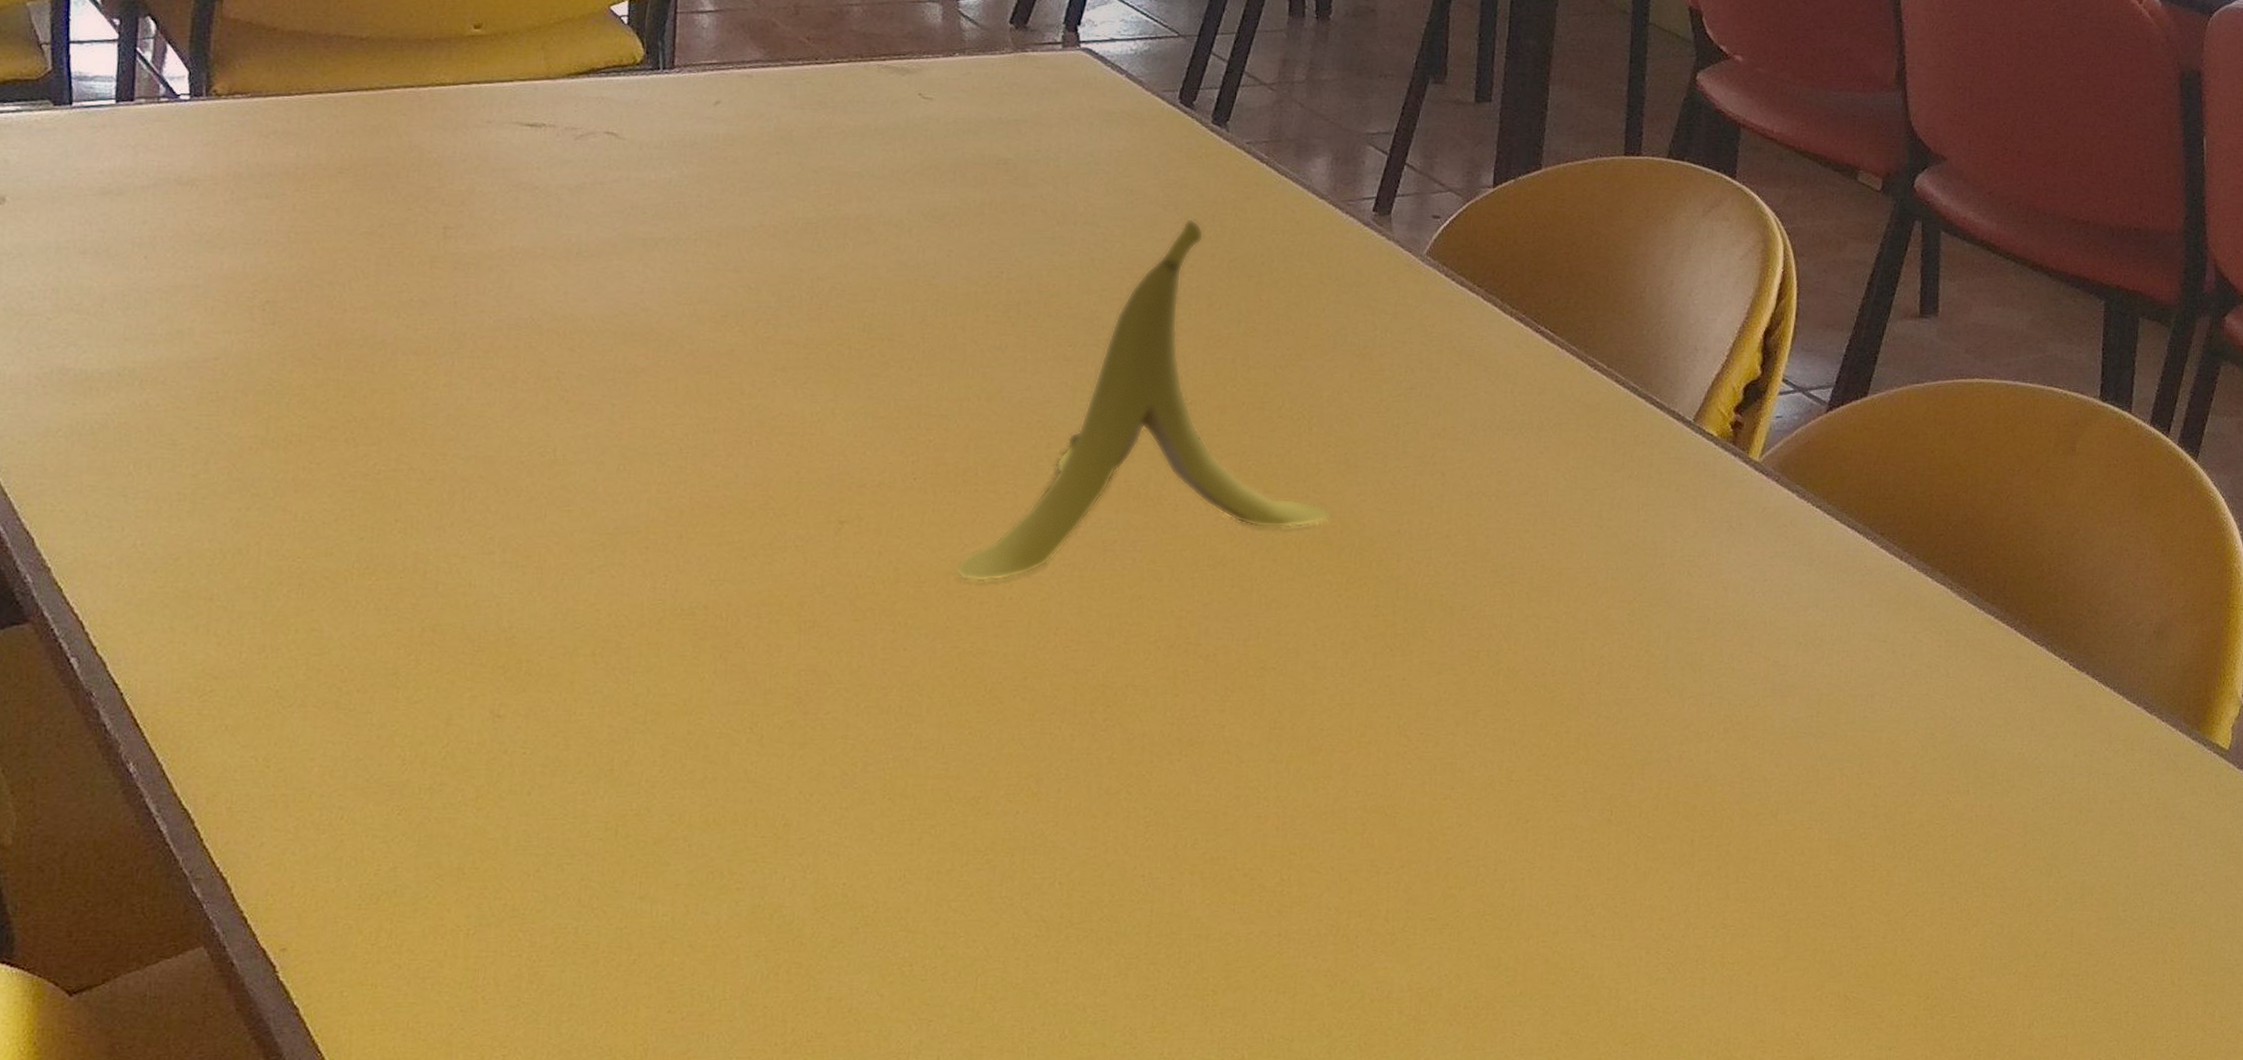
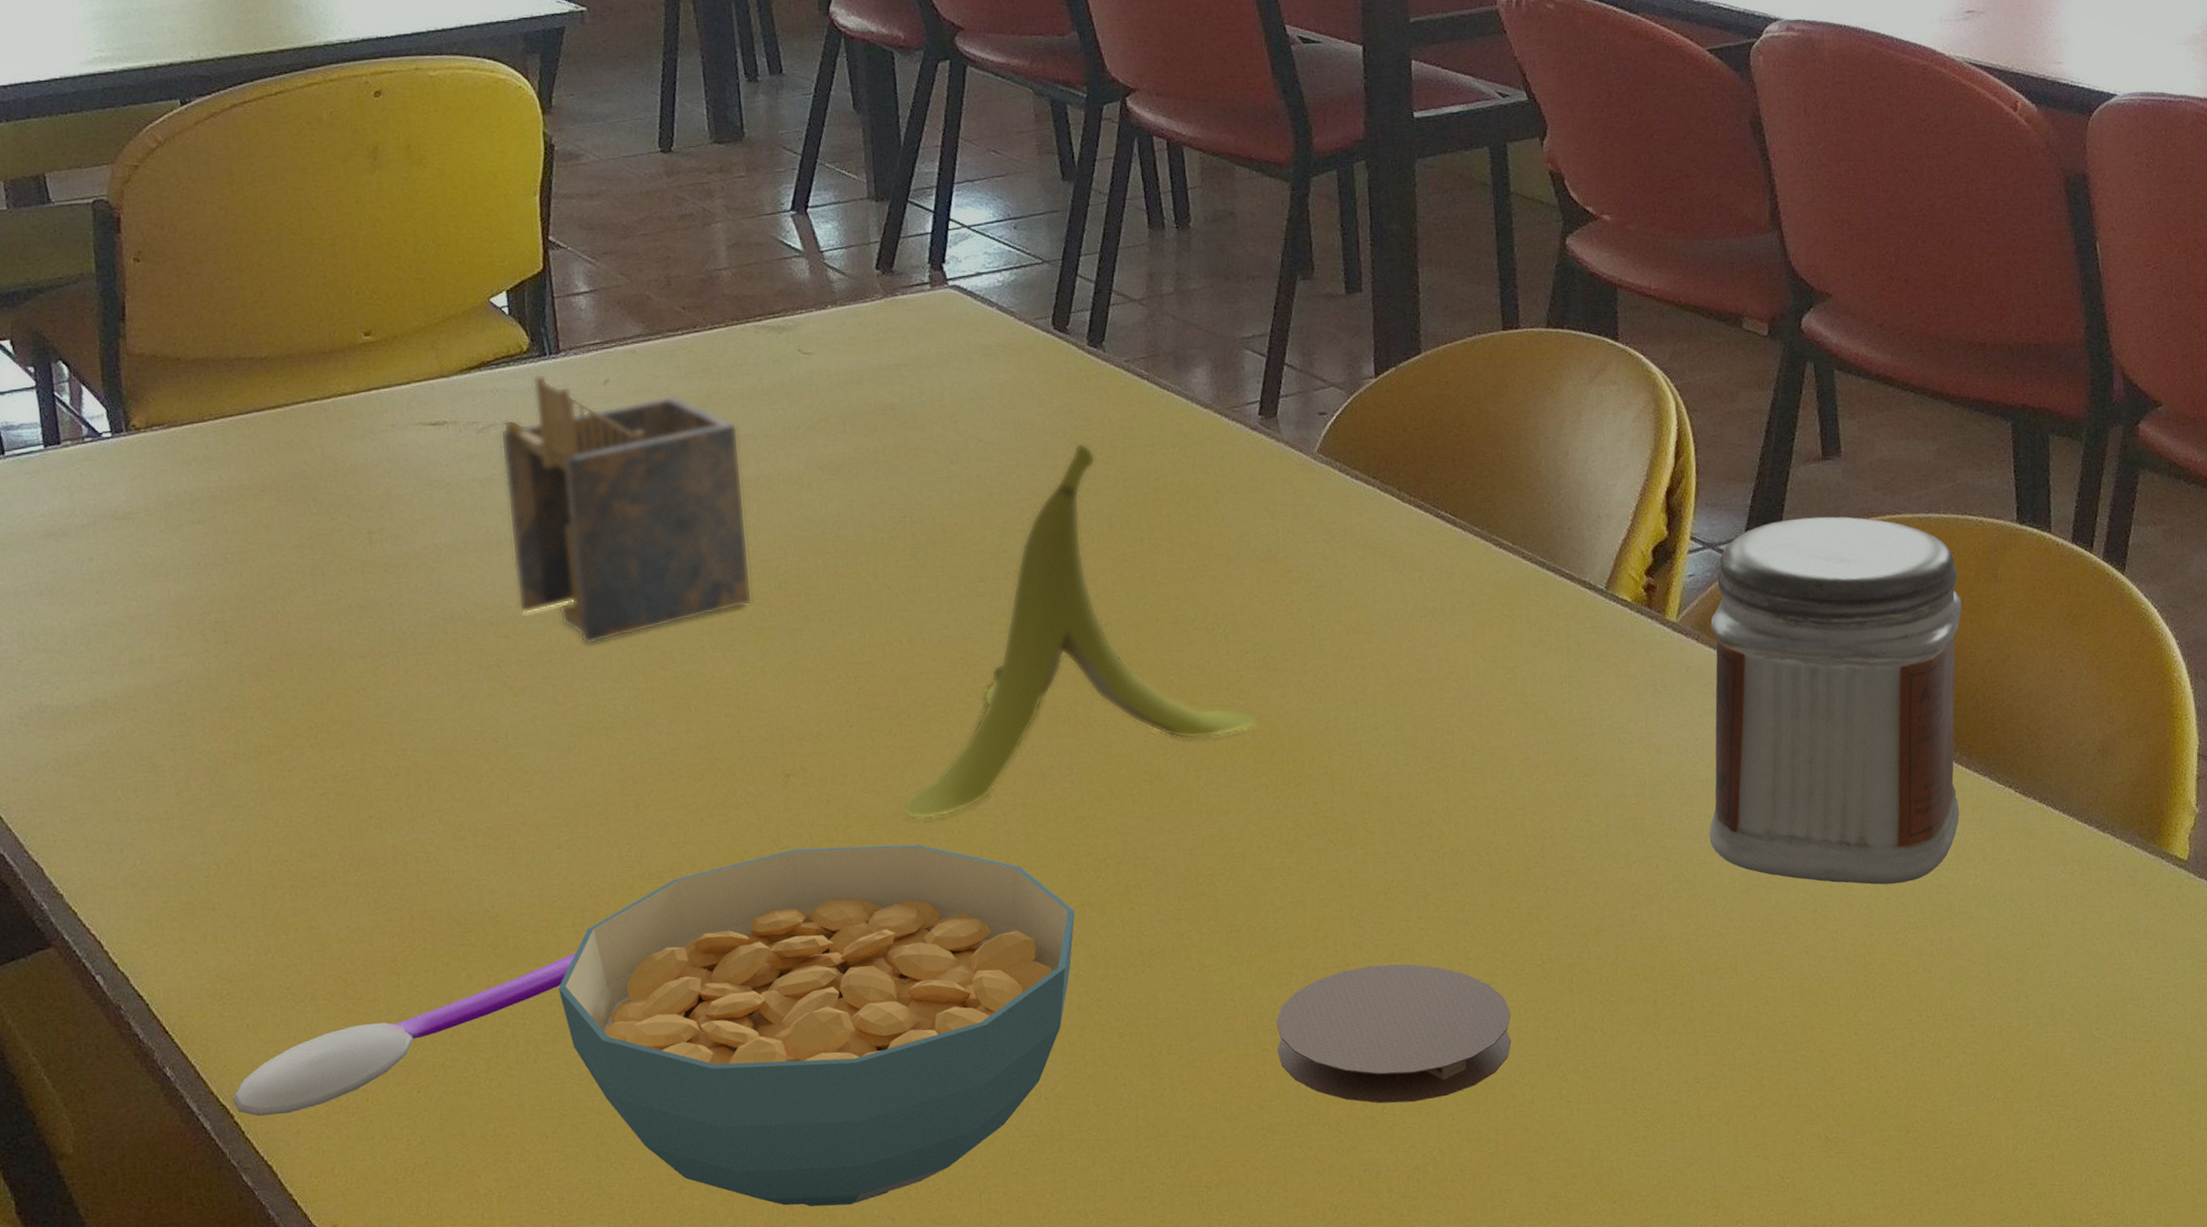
spoon: none [196,684,591,825] -> present [232,953,576,1117]
cereal bowl: none [565,598,1118,976] -> present [558,844,1075,1207]
napkin holder: none [589,86,845,367] -> present [499,373,753,645]
coaster: none [1304,777,1547,922] -> present [1276,964,1512,1104]
jar: none [1765,372,2038,746] -> present [1709,516,1962,885]

